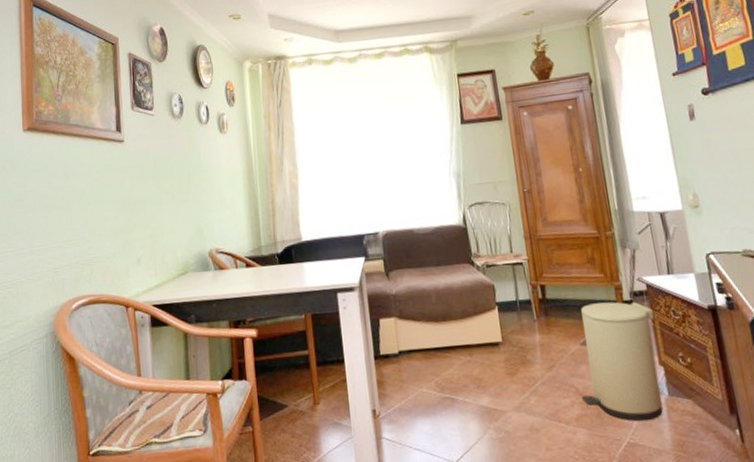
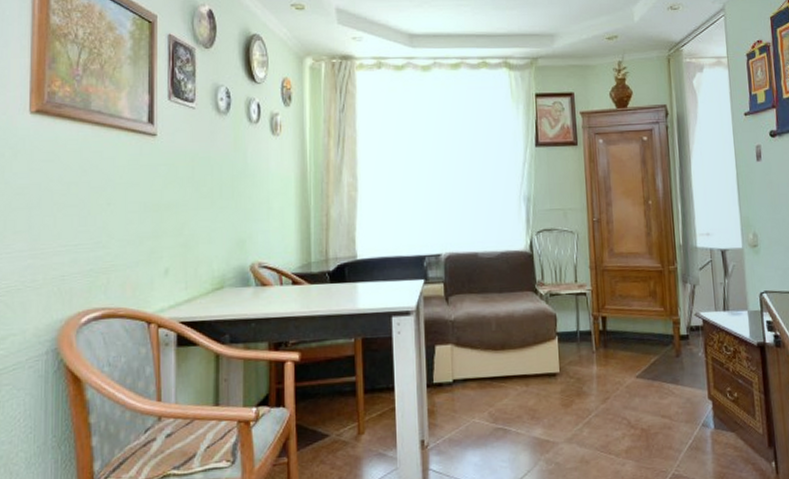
pedal bin: present [581,302,663,421] -> none [632,336,708,453]

